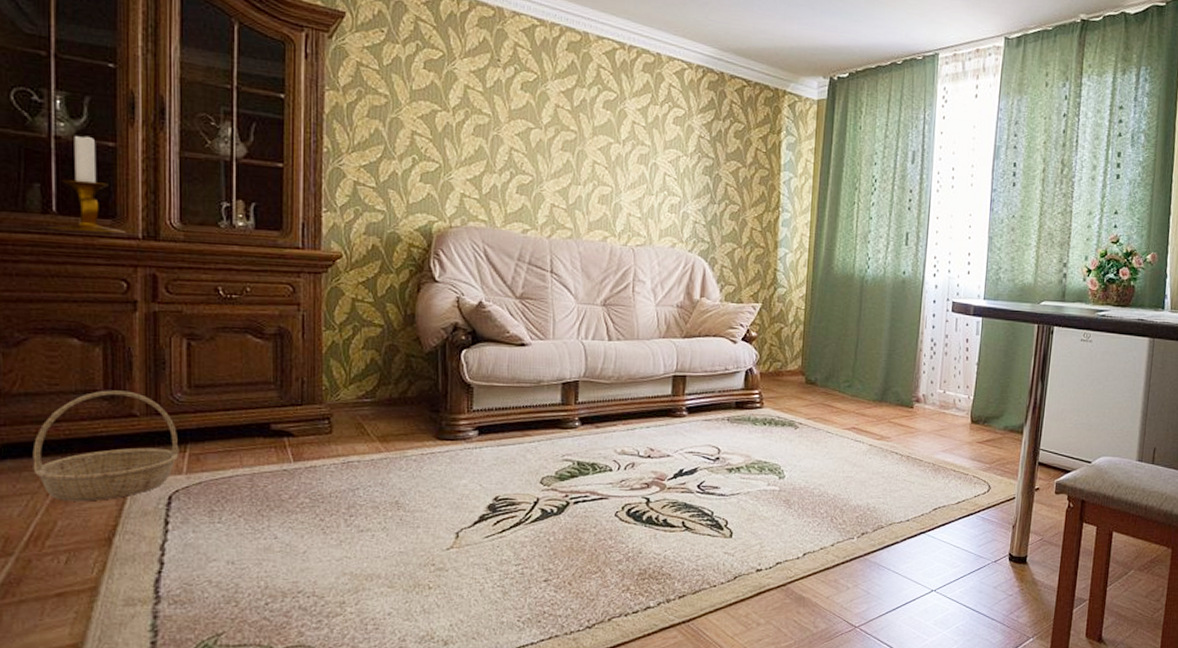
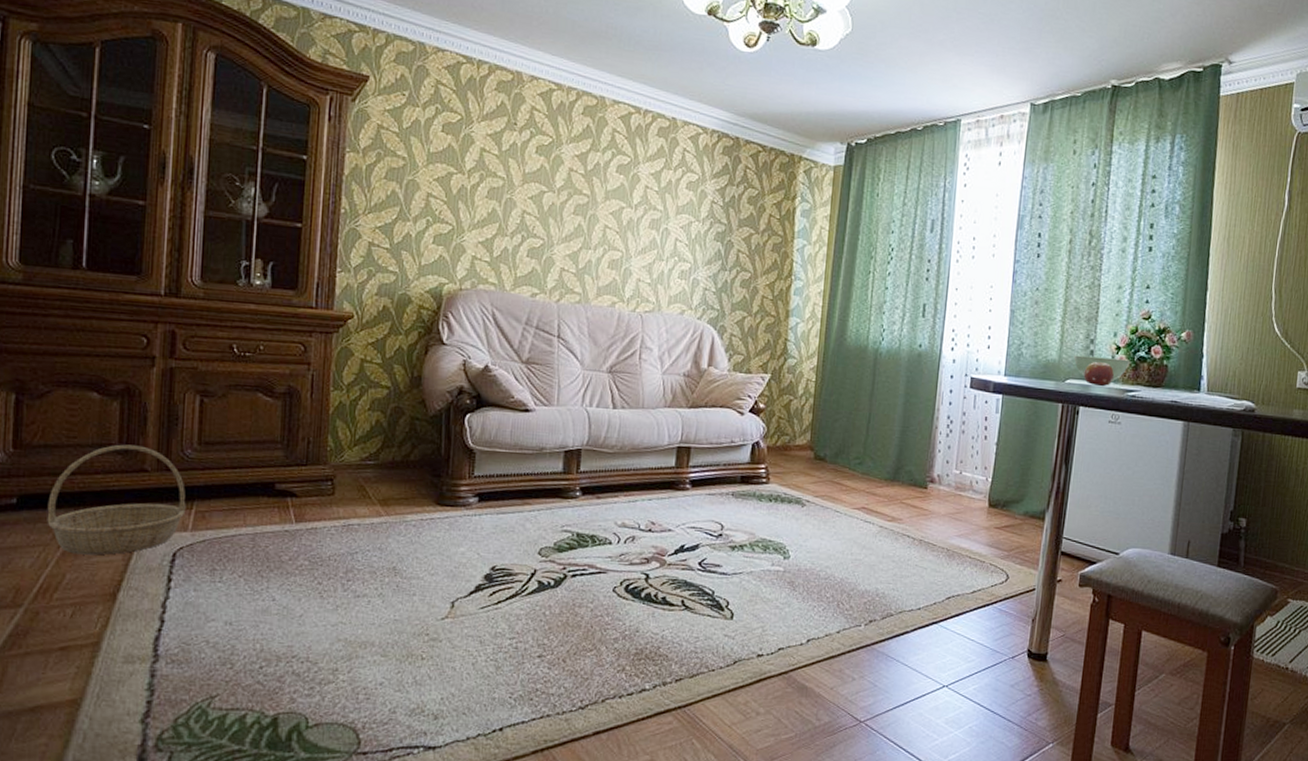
candlestick: present [47,135,127,233] -> none [76,193,150,289]
bowl: none [1048,278,1101,307] -> present [1073,355,1131,386]
fruit: none [1057,284,1086,308] -> present [1083,361,1114,387]

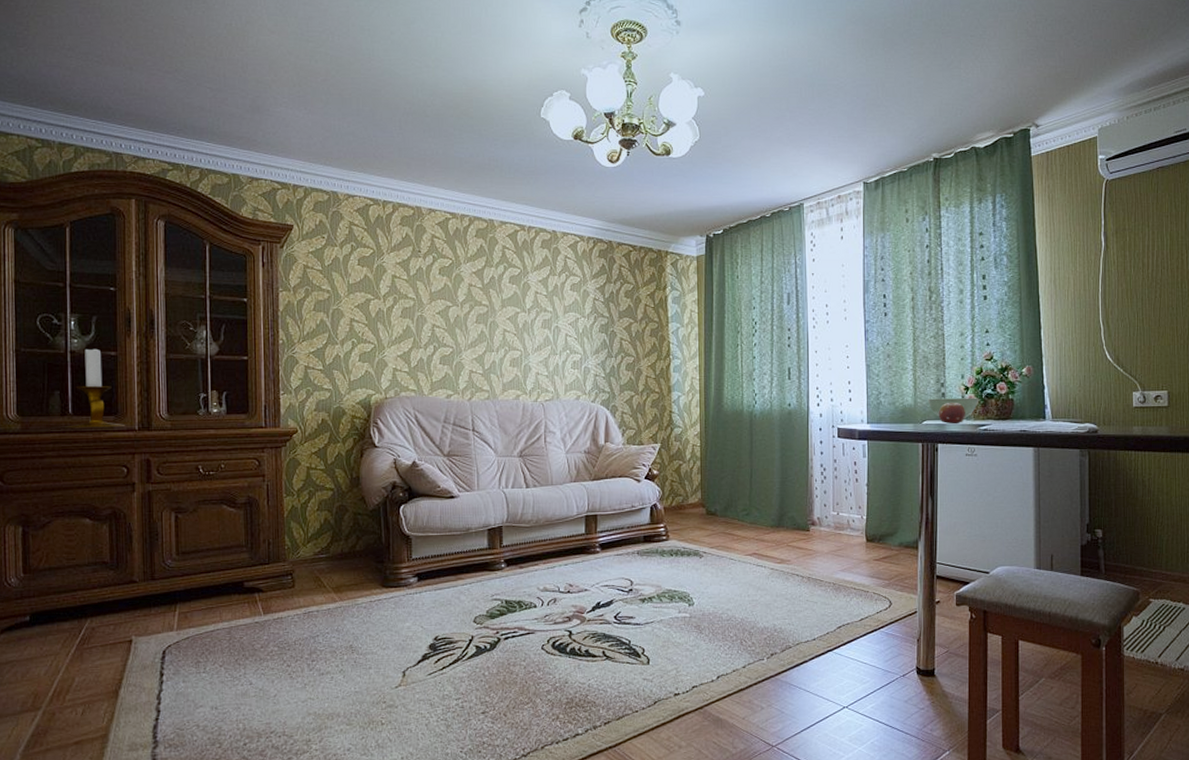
basket: present [47,444,186,555] -> none [55,560,171,660]
candlestick: none [76,193,150,289] -> present [65,348,126,429]

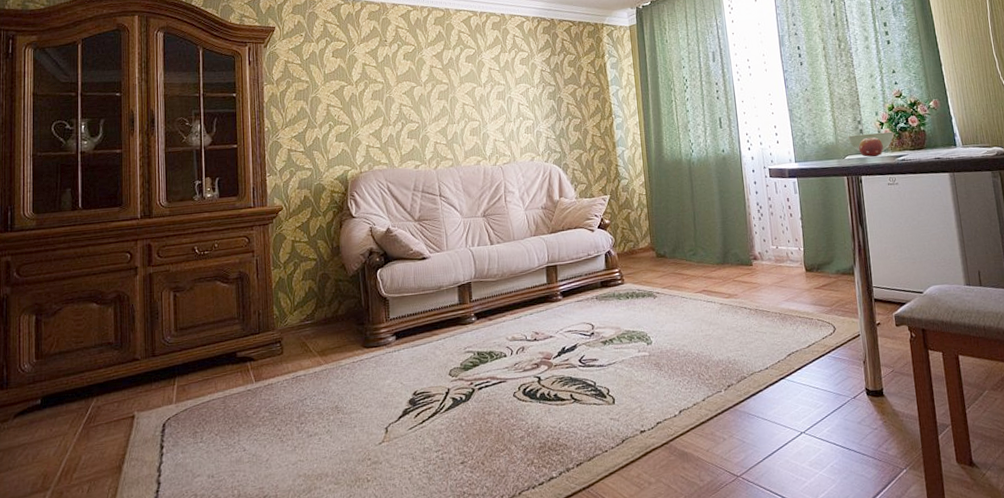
candlestick: present [65,348,126,429] -> none [75,148,130,222]

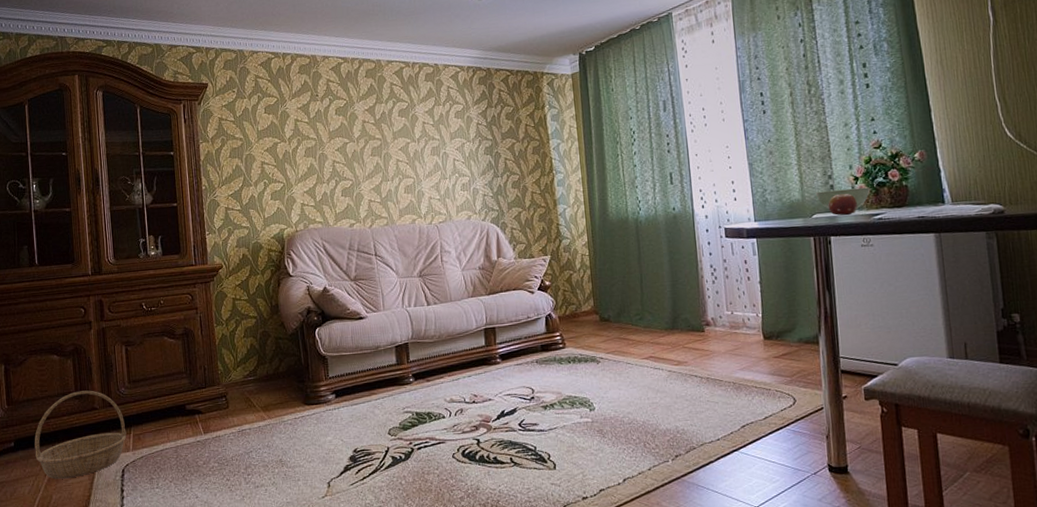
basket: none [64,340,170,438] -> present [34,390,127,479]

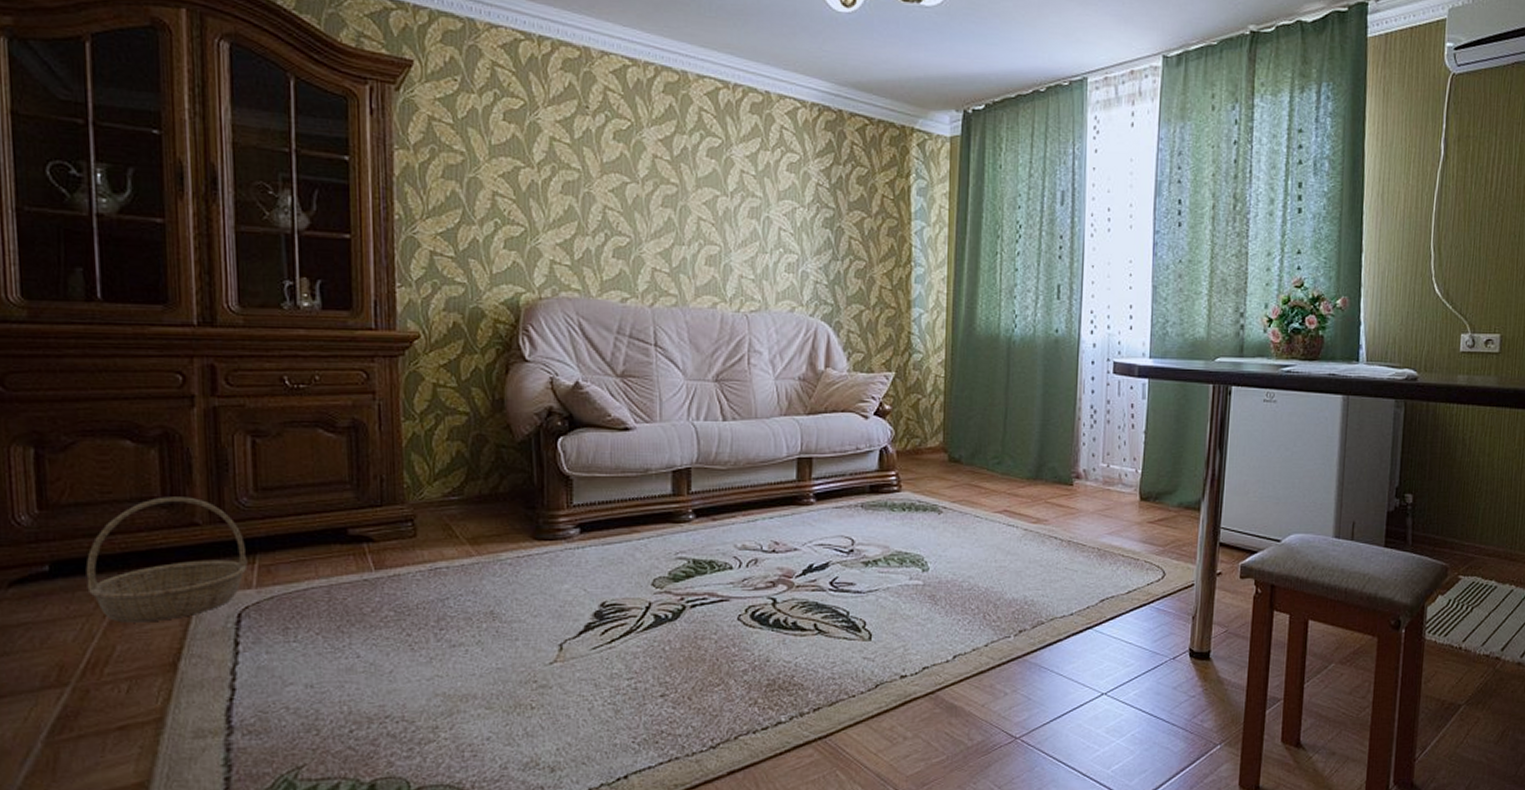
bowl: present [815,187,871,214] -> none [1223,331,1284,362]
fruit: present [828,193,857,216] -> none [1234,336,1267,364]

